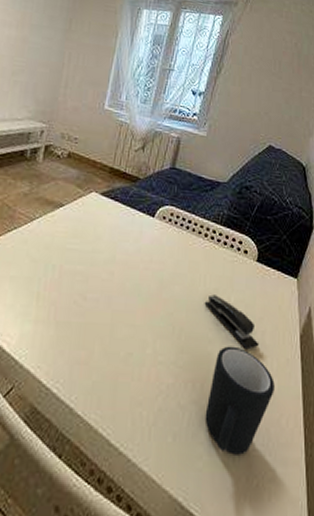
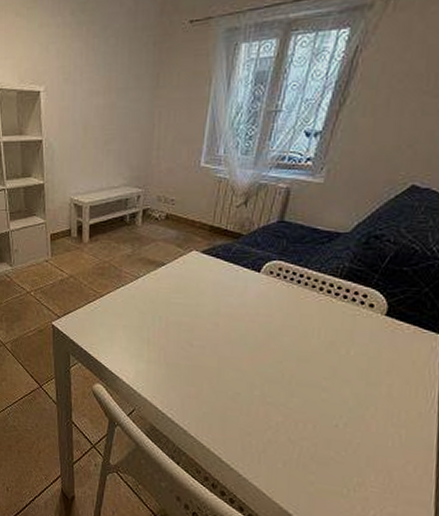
stapler: present [204,294,259,350] -> none [318,346,384,400]
mug: present [204,346,275,455] -> none [317,394,402,489]

